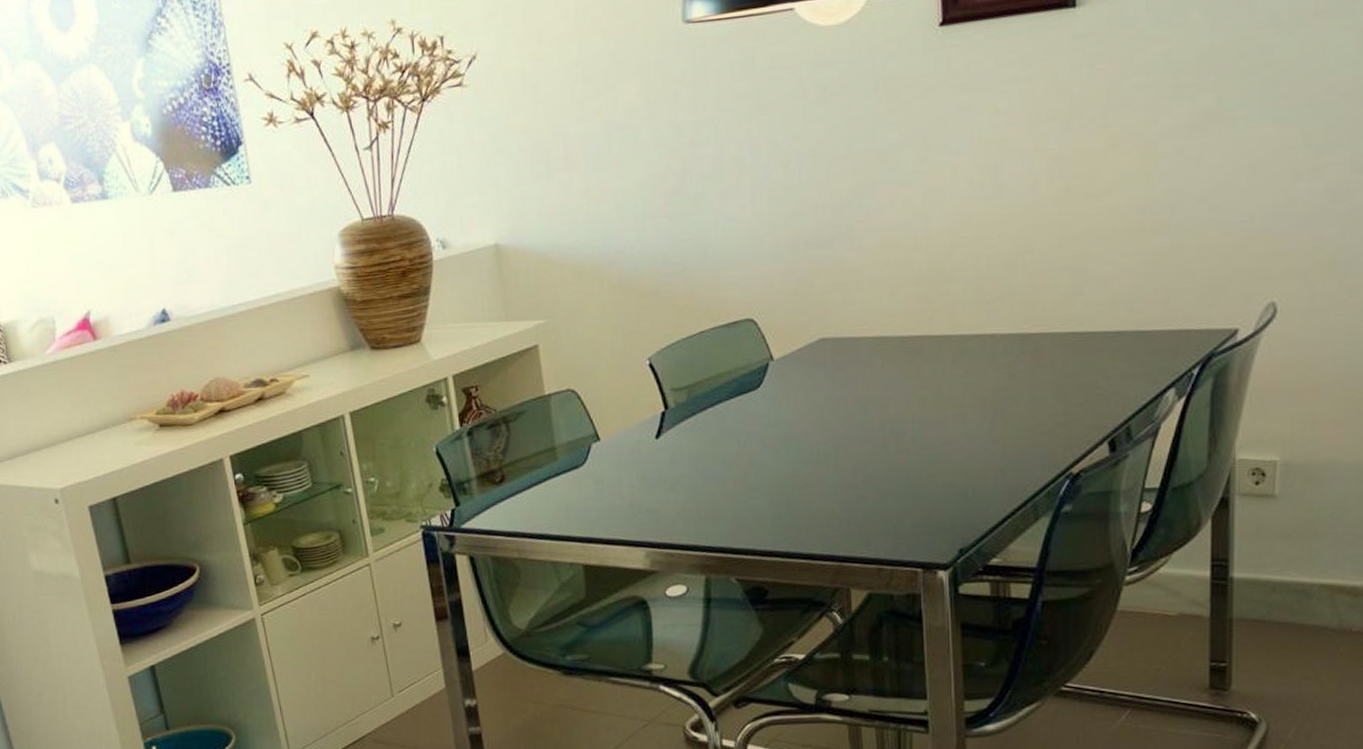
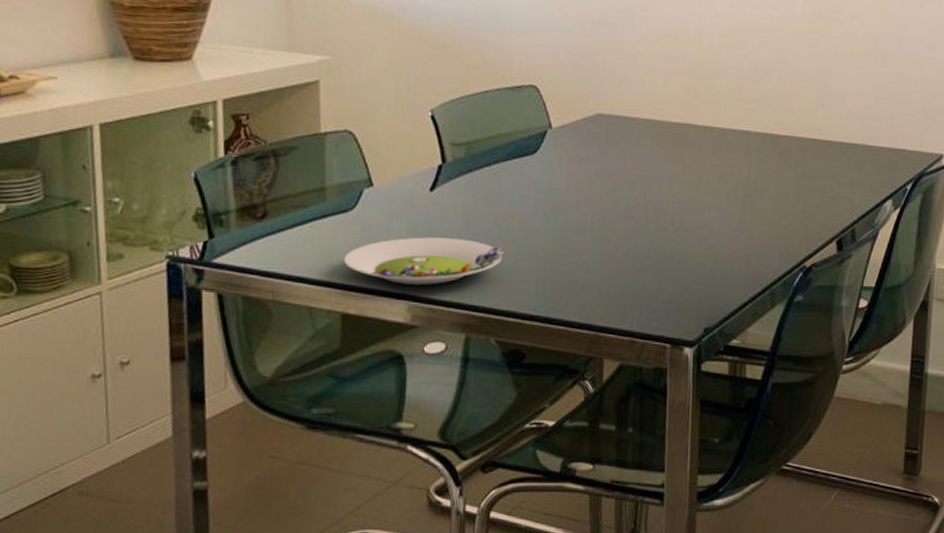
salad plate: none [580,482,737,532] -> present [343,237,505,285]

